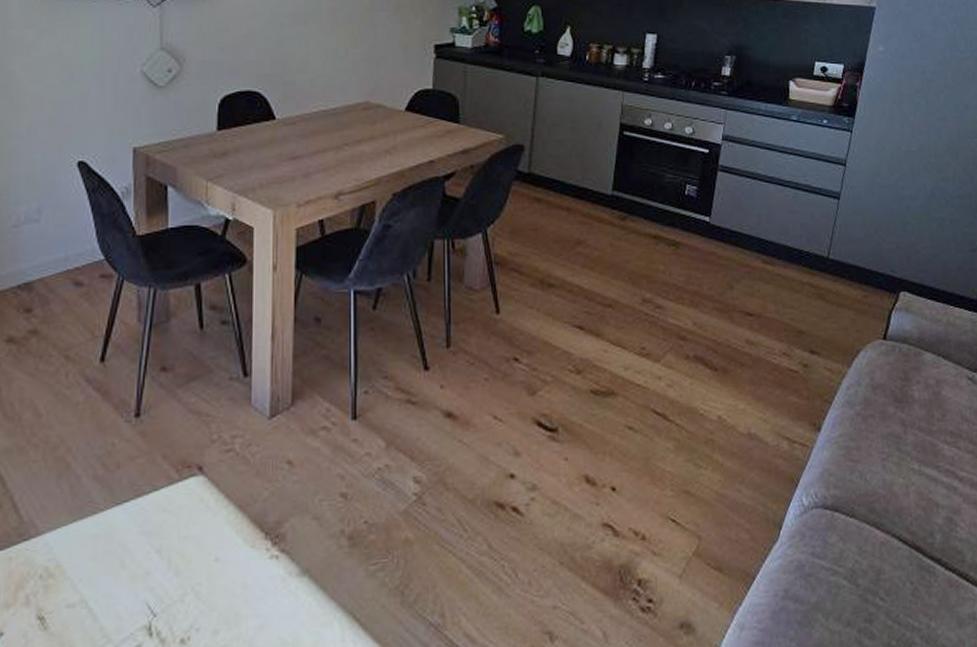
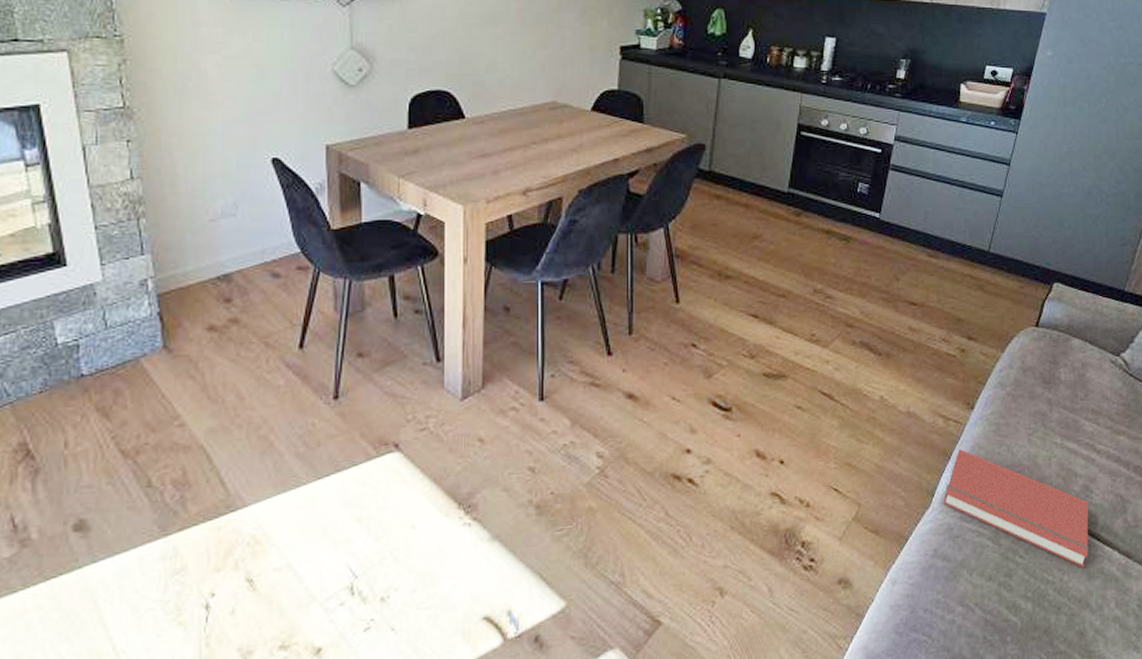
book: none [792,475,958,612] -> present [943,449,1089,567]

